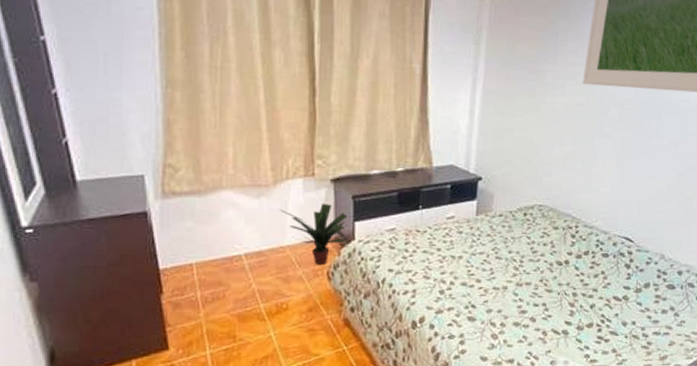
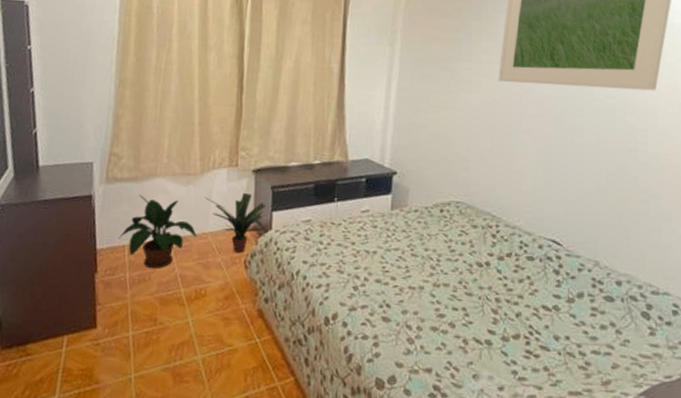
potted plant: none [184,209,274,286] -> present [119,195,197,269]

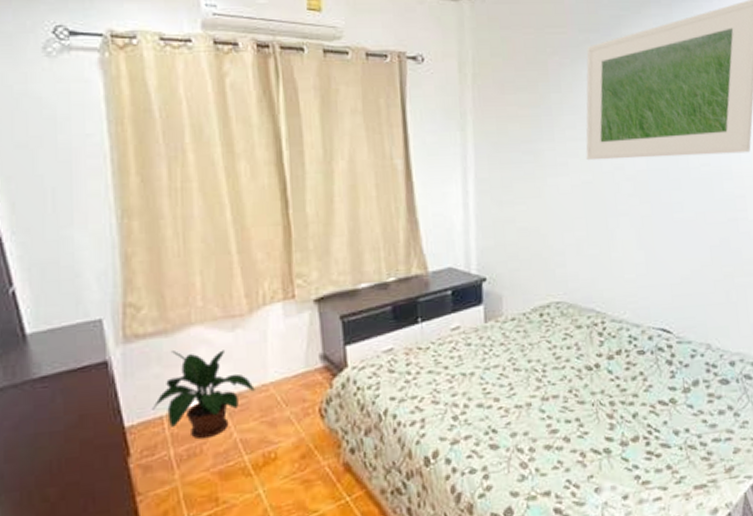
potted plant: present [204,192,267,253] -> none [258,328,337,402]

